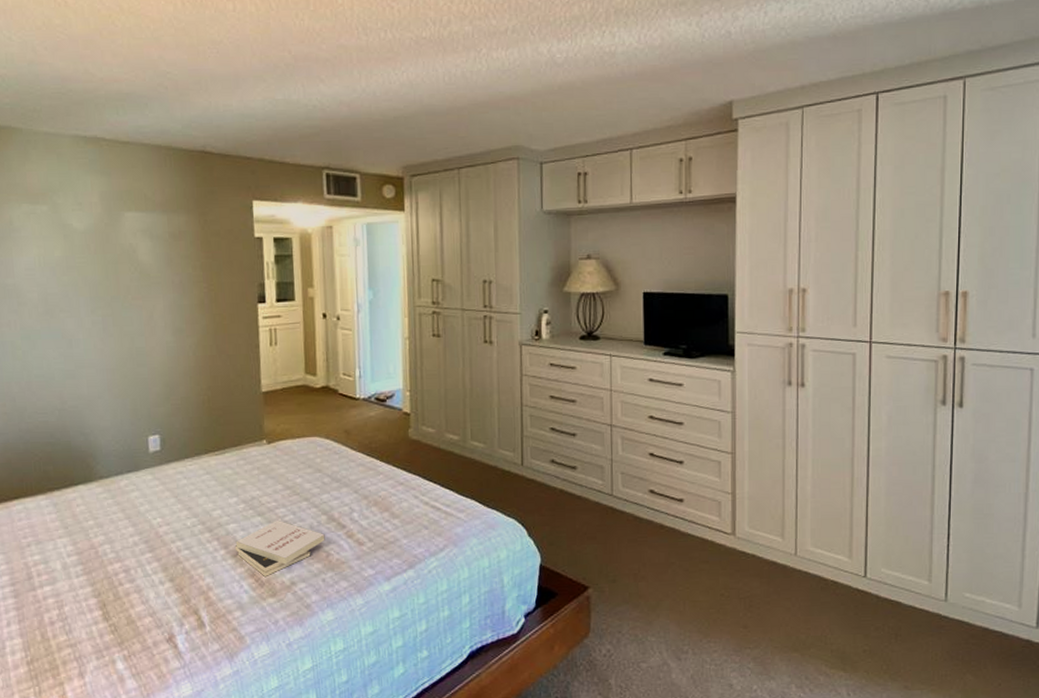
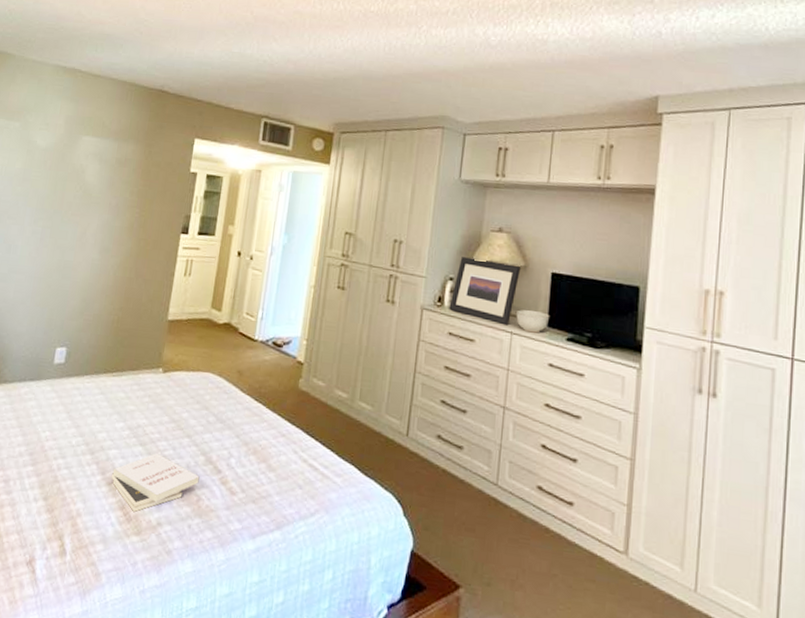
picture frame: none [547,288,613,349] -> present [449,257,521,326]
bowl: none [613,330,646,352] -> present [516,309,550,333]

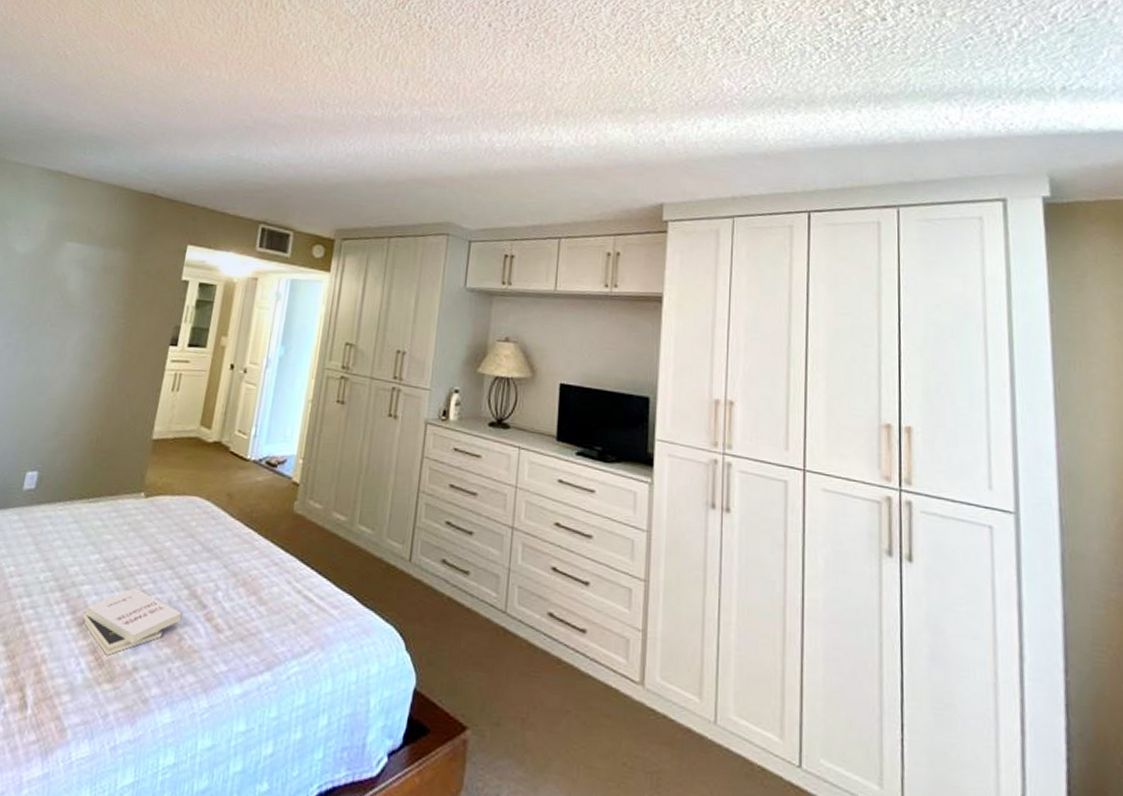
picture frame: present [449,257,521,326] -> none [454,368,529,440]
bowl: present [516,309,550,333] -> none [524,422,559,448]

